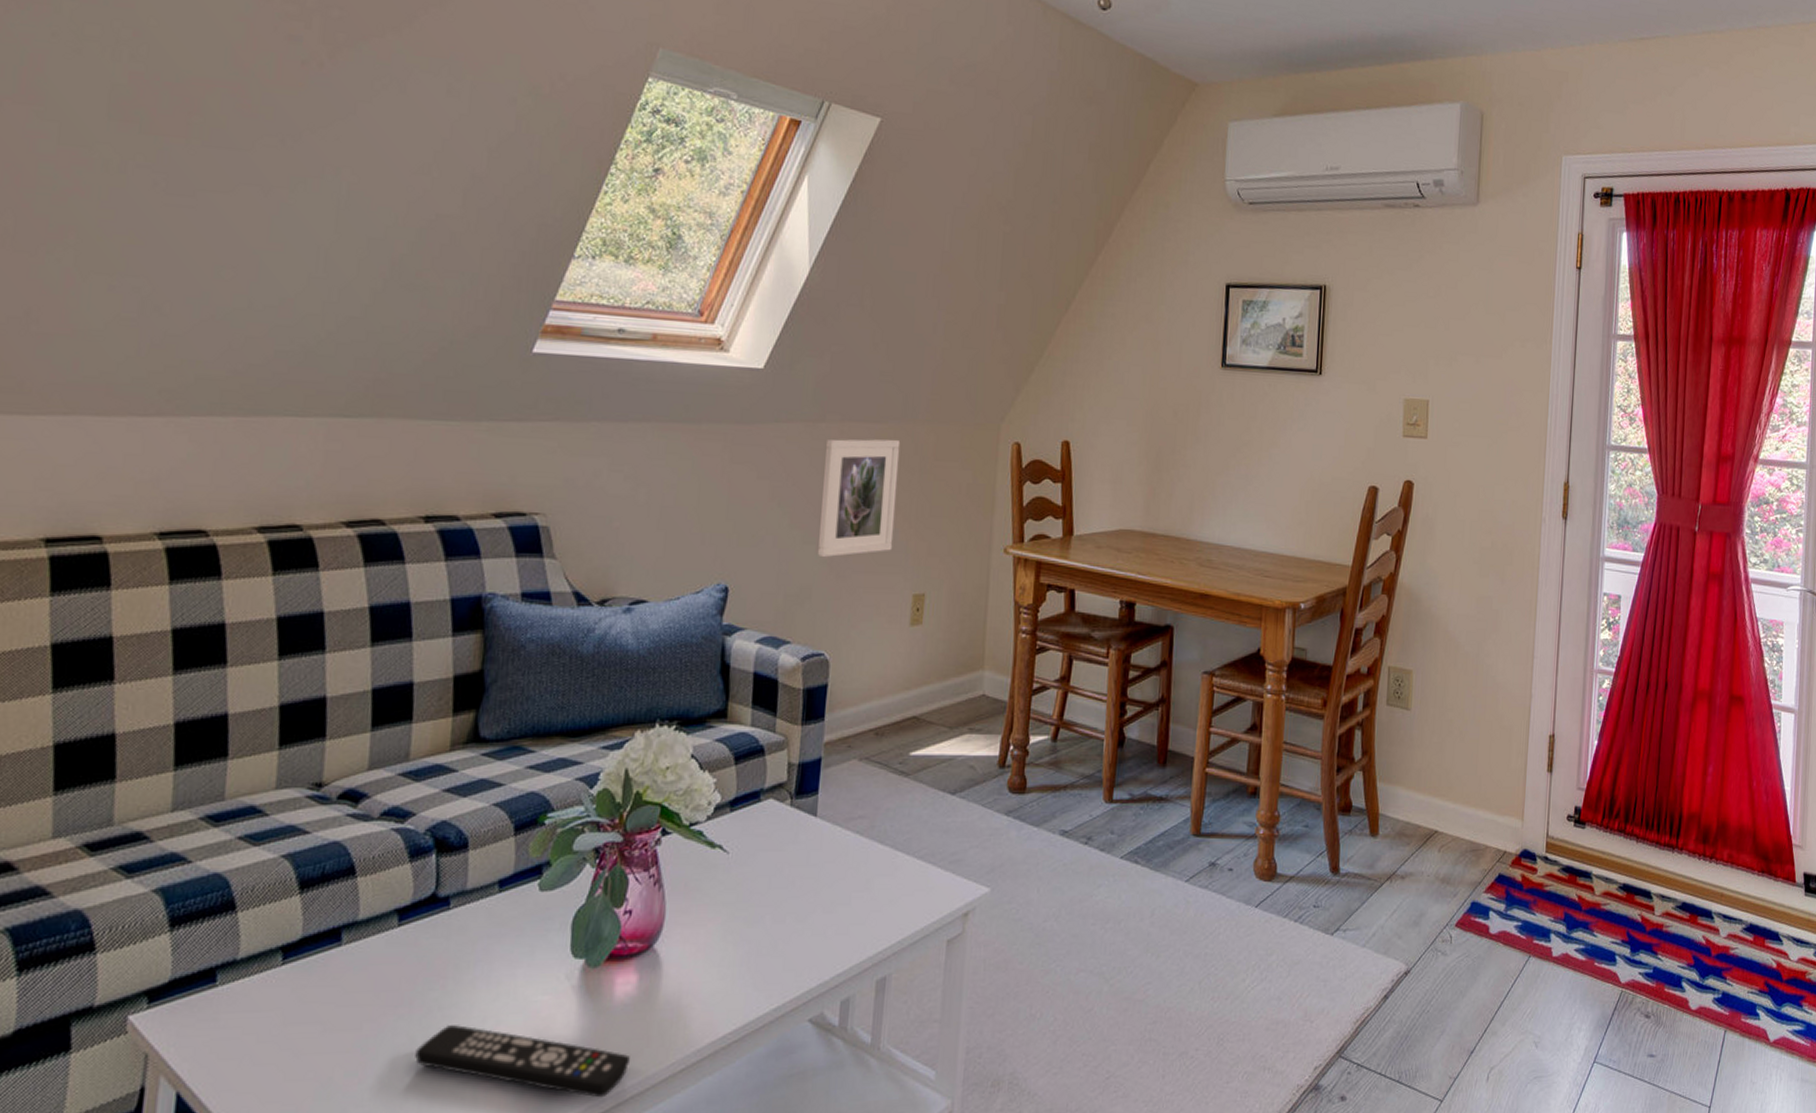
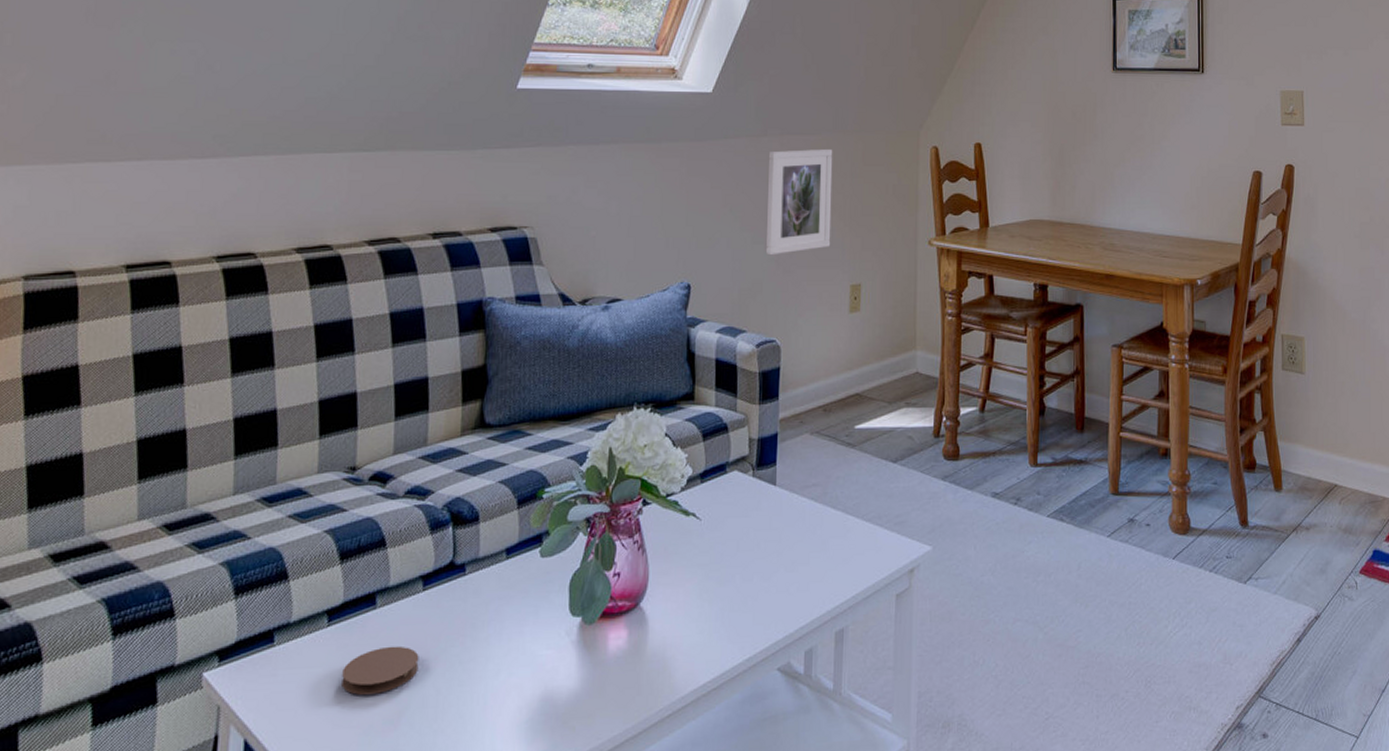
coaster: none [296,988,391,1044] -> present [342,645,419,696]
remote control: present [415,1025,631,1098] -> none [441,677,625,741]

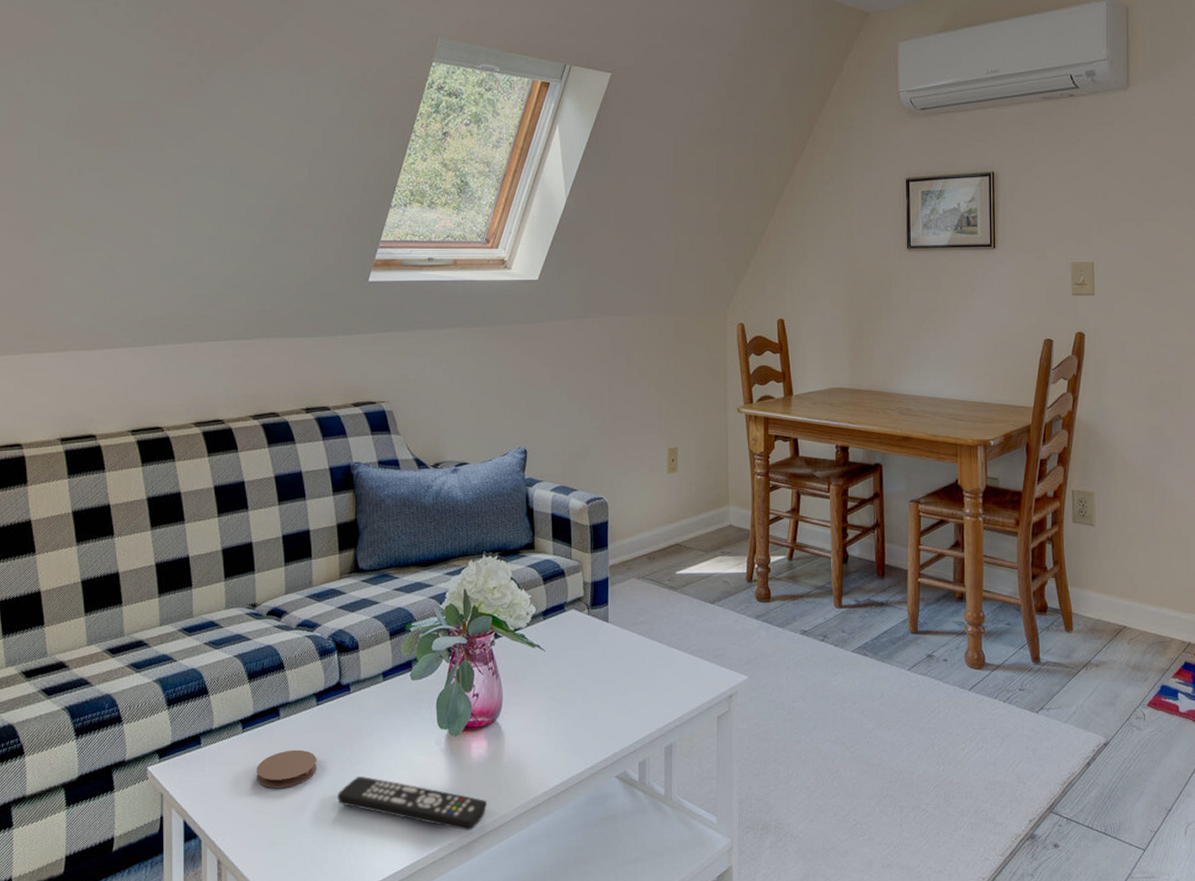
remote control: none [441,677,625,741] -> present [337,776,488,831]
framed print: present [766,148,833,256] -> none [591,327,649,424]

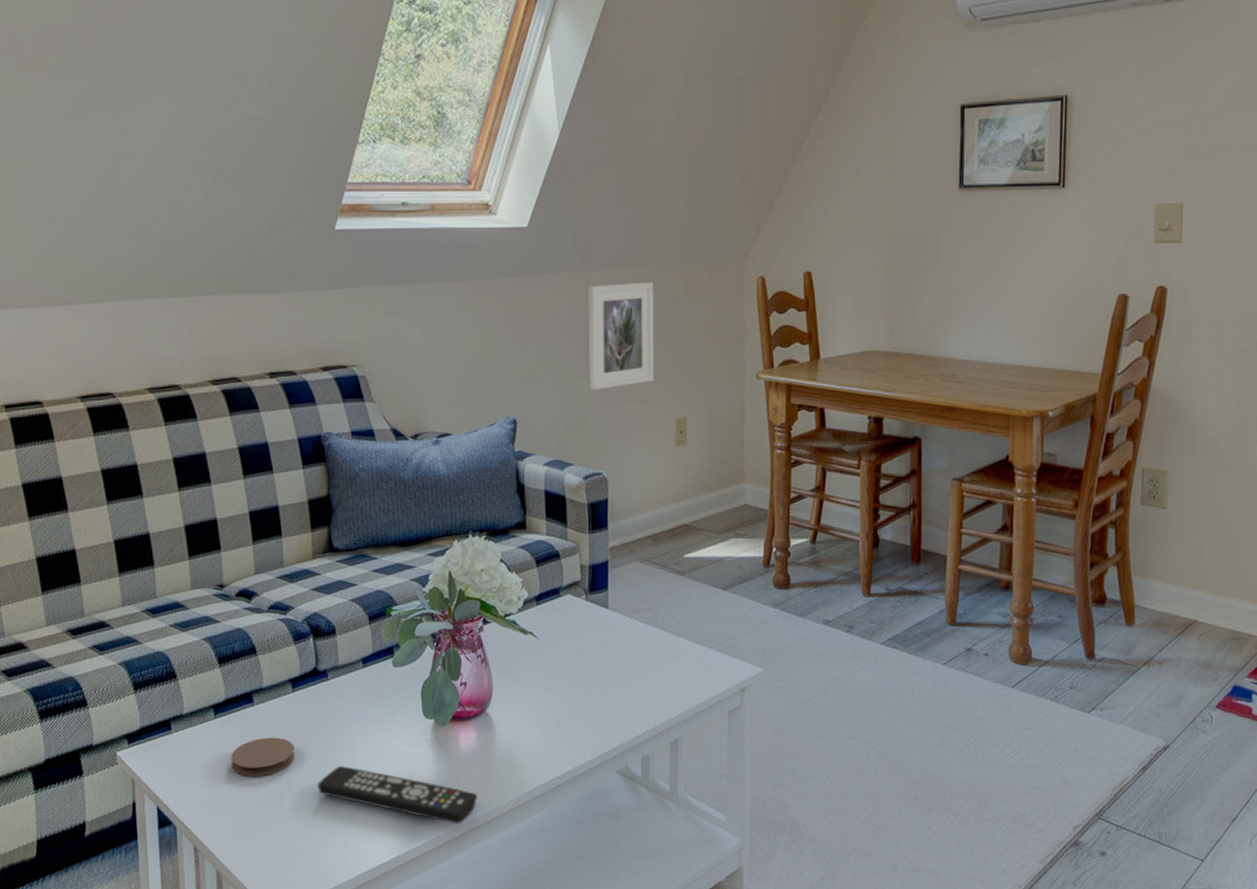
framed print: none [591,327,649,424] -> present [589,281,655,391]

